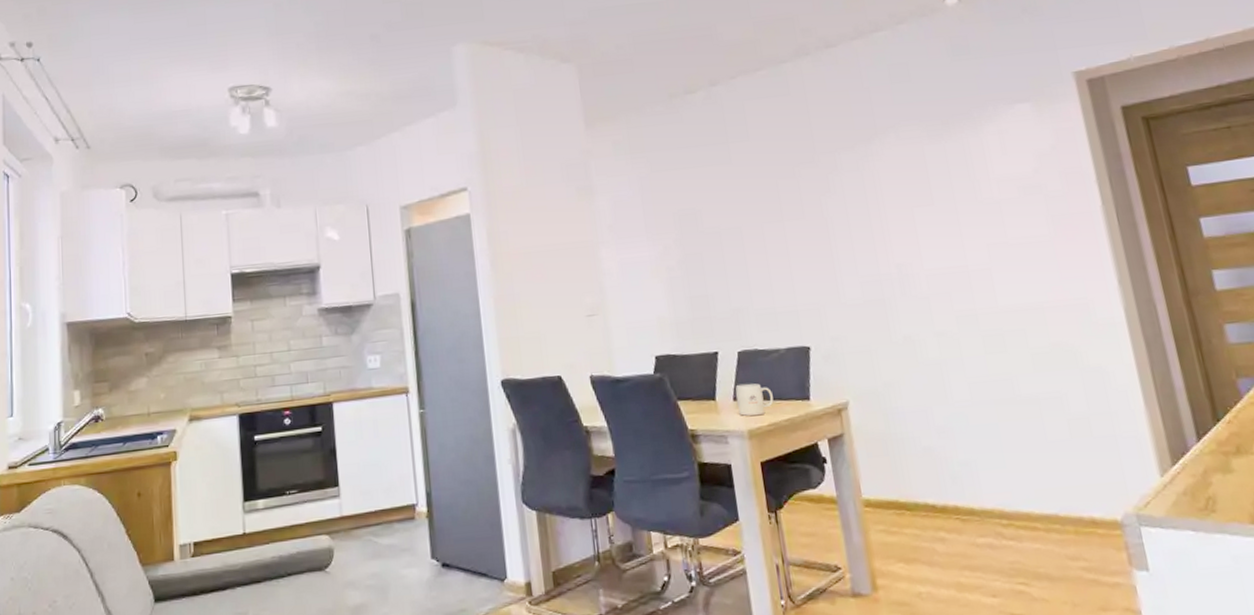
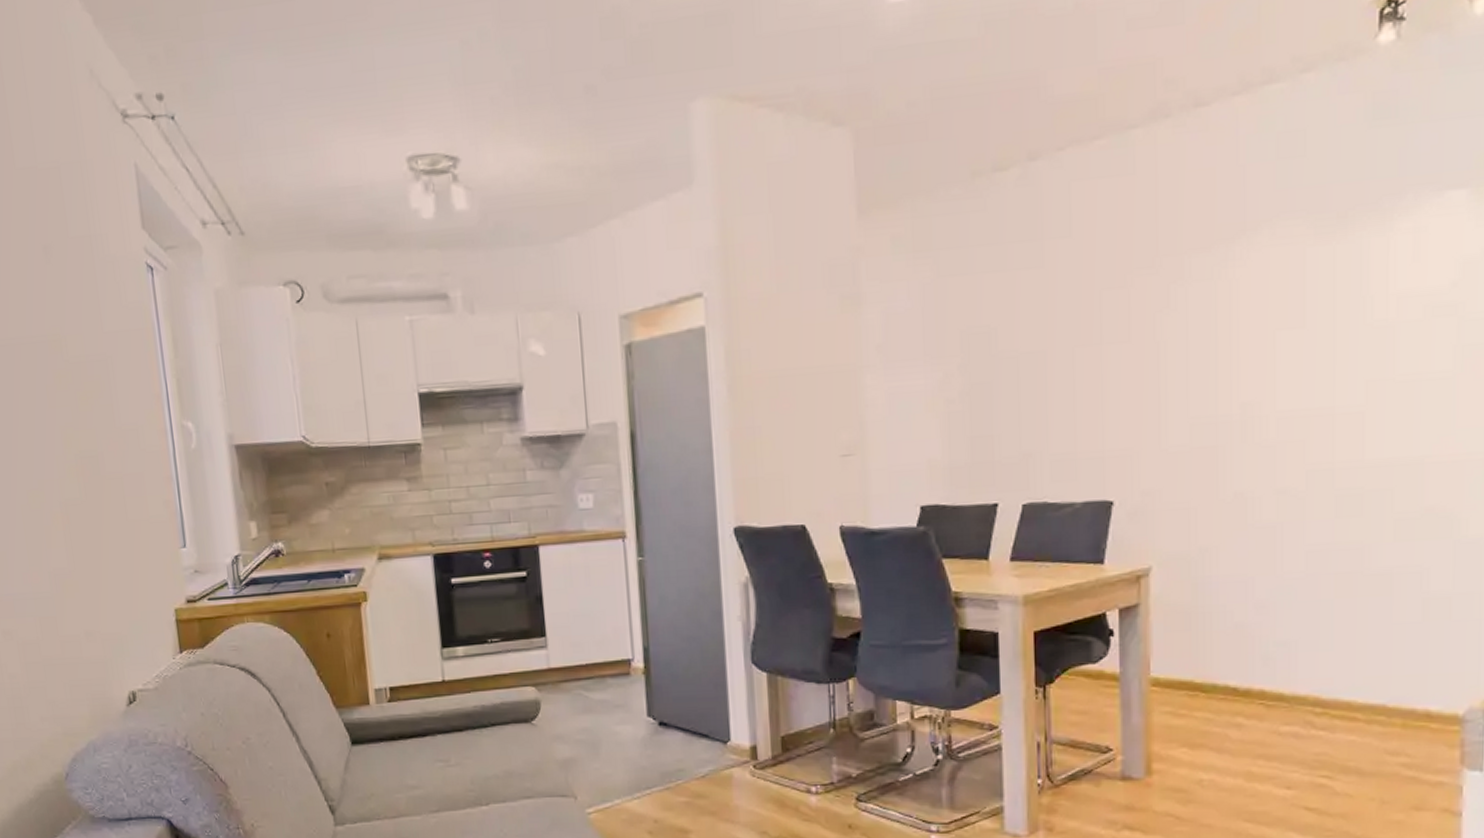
mug: present [735,383,774,417] -> none [1013,541,1059,580]

